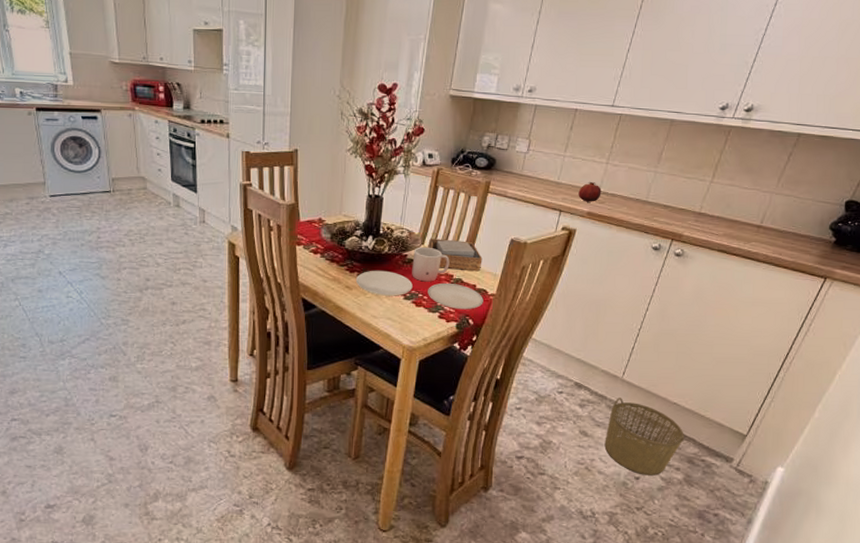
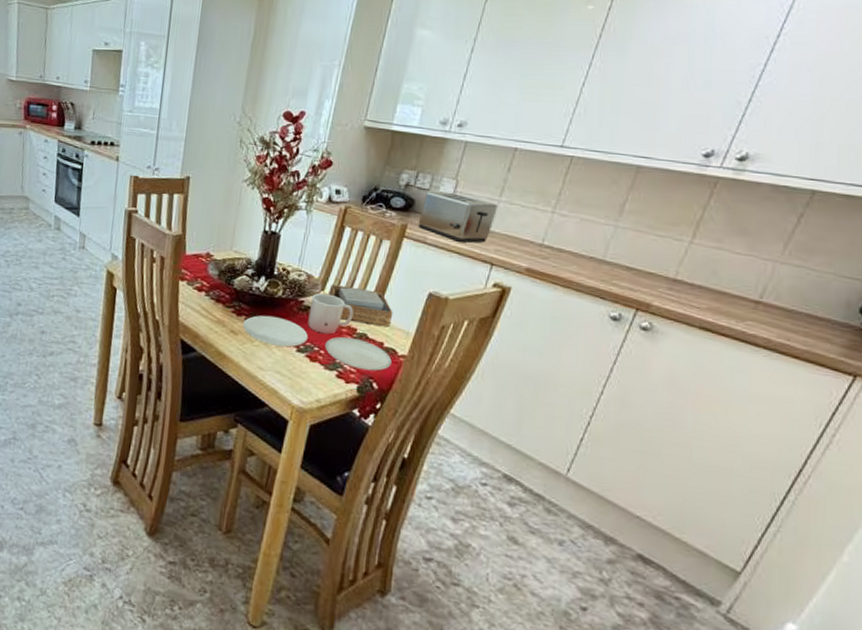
toaster: none [499,150,563,194] -> present [418,192,497,243]
fruit: present [578,181,602,202] -> none [515,232,545,257]
basket: present [604,398,684,476] -> none [540,500,651,609]

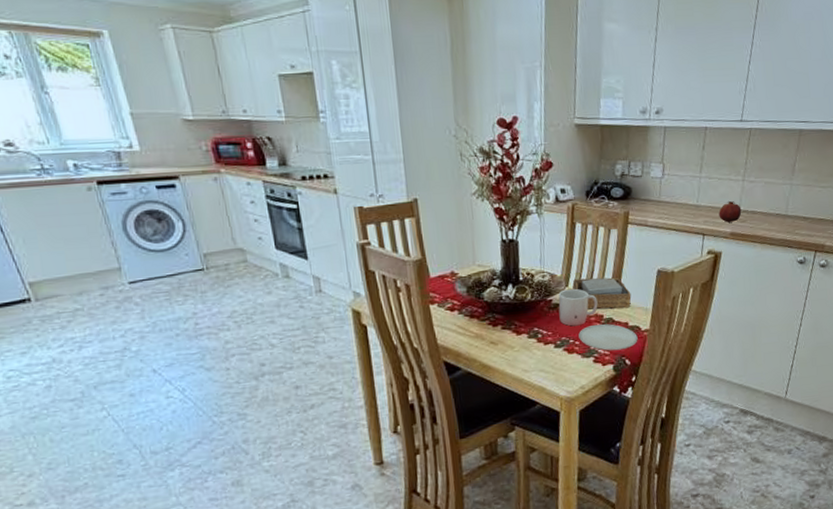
plate: present [242,315,308,348] -> none [500,319,562,348]
toaster: present [418,192,497,243] -> none [637,175,700,220]
fruit: none [515,232,545,257] -> present [719,200,742,223]

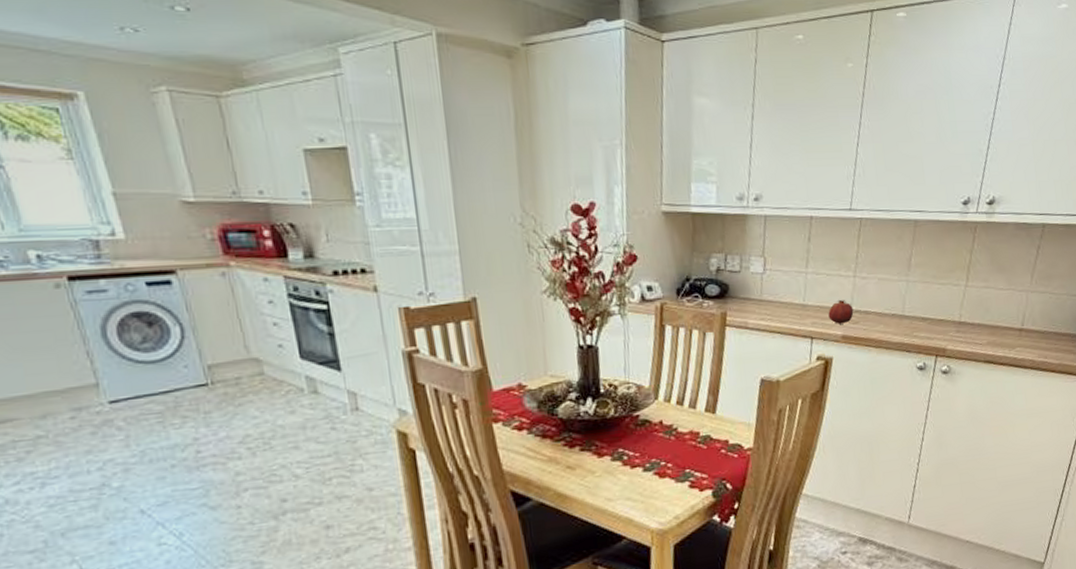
mug: present [558,288,598,327] -> none [646,401,693,446]
napkin holder: present [572,277,632,310] -> none [663,388,732,426]
plate: present [578,323,638,351] -> none [671,442,740,474]

